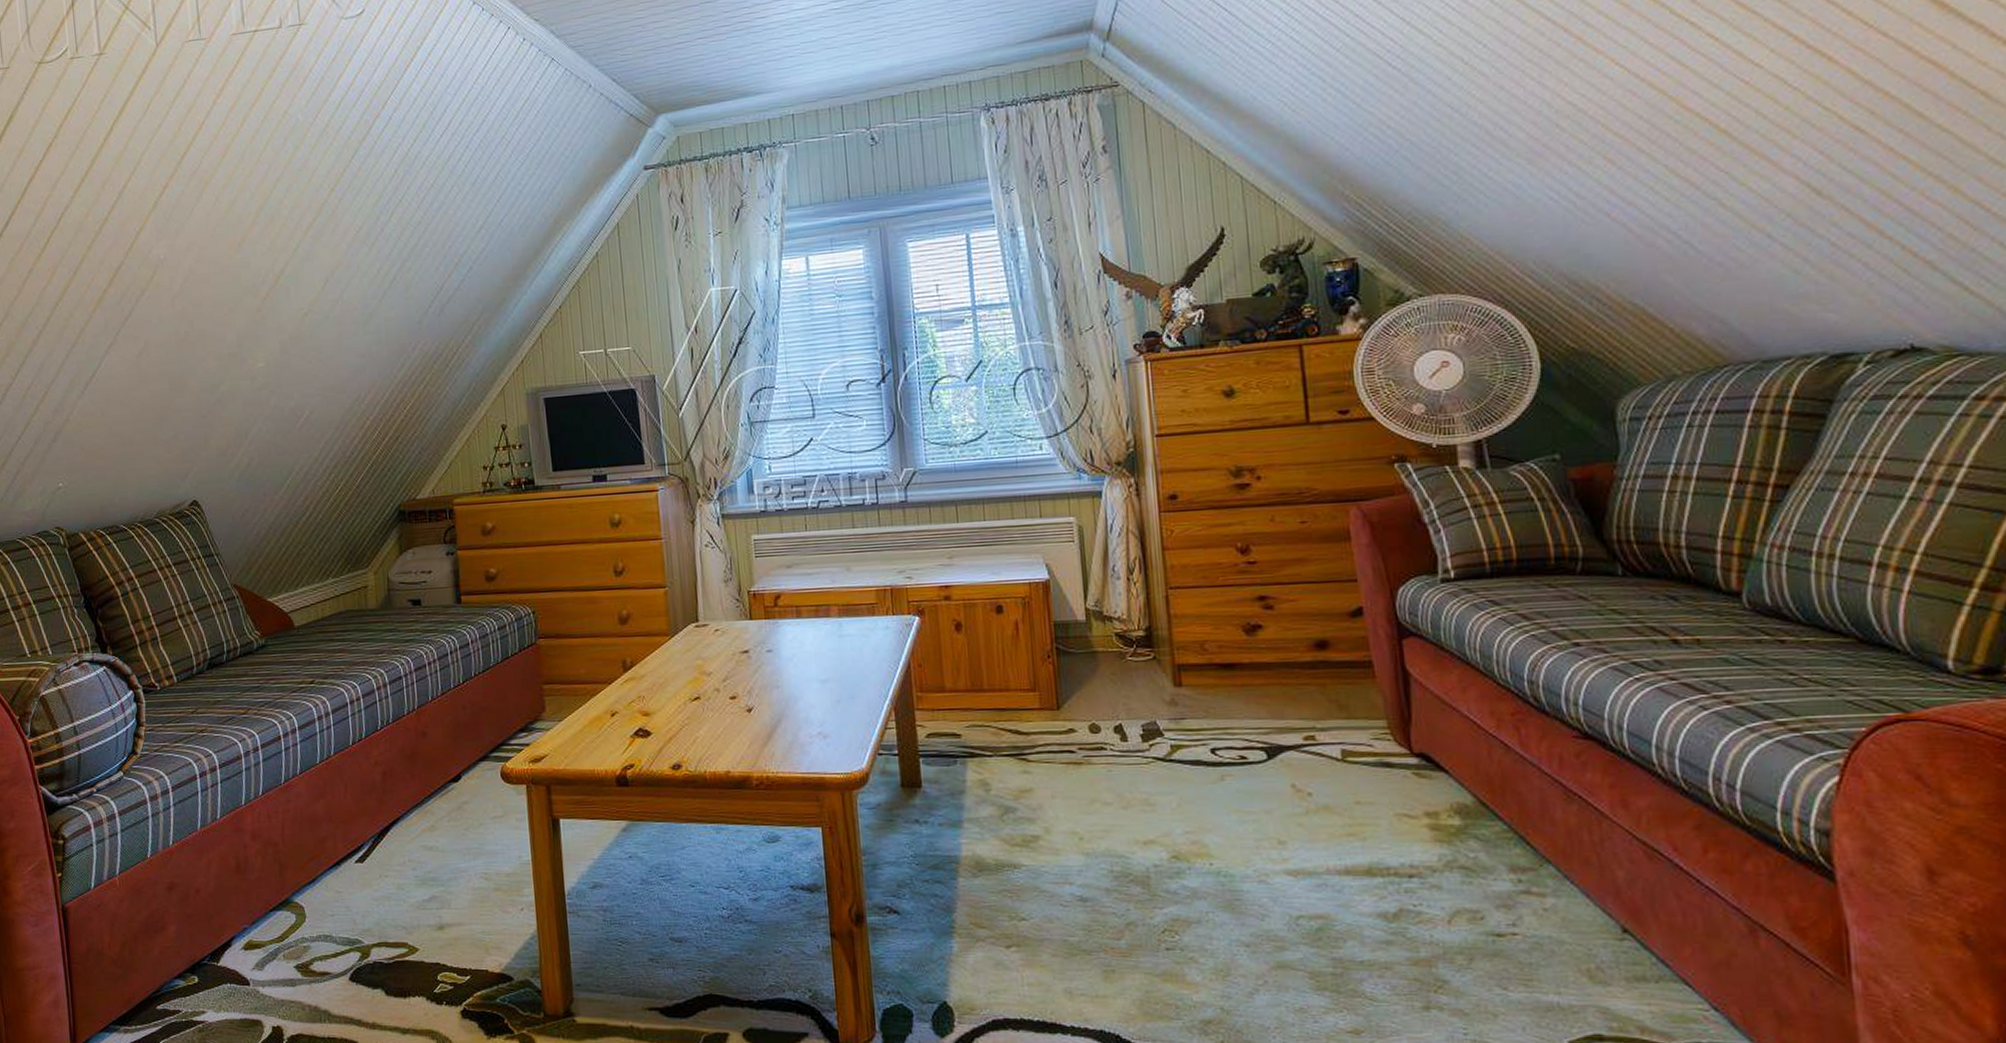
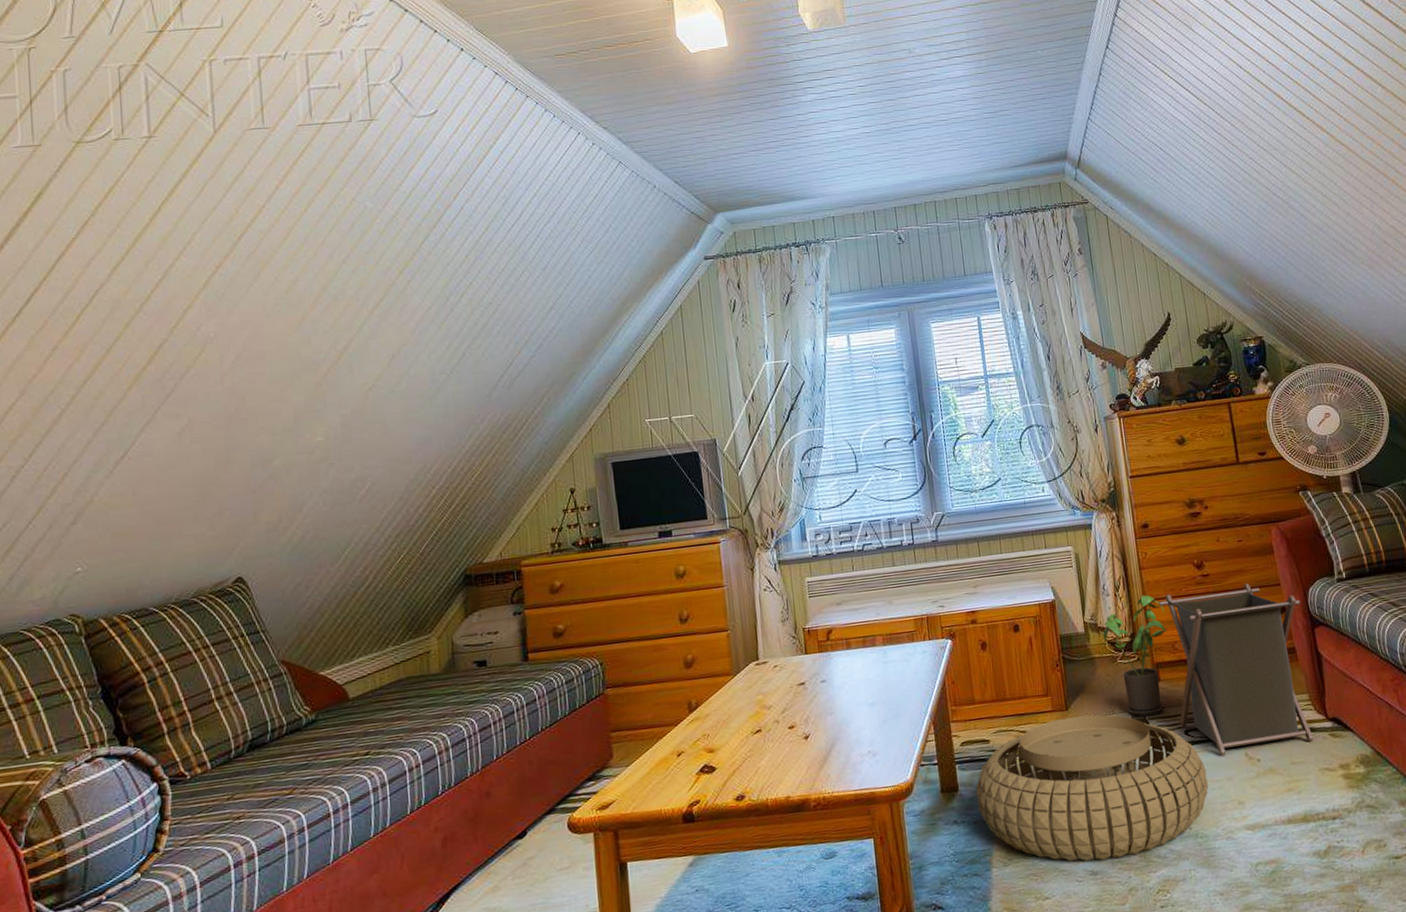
pouf: none [942,717,1238,887] -> present [976,714,1209,861]
house plant: none [1109,581,1196,727] -> present [1102,594,1168,717]
laundry basket: none [1185,575,1390,783] -> present [1158,583,1314,756]

